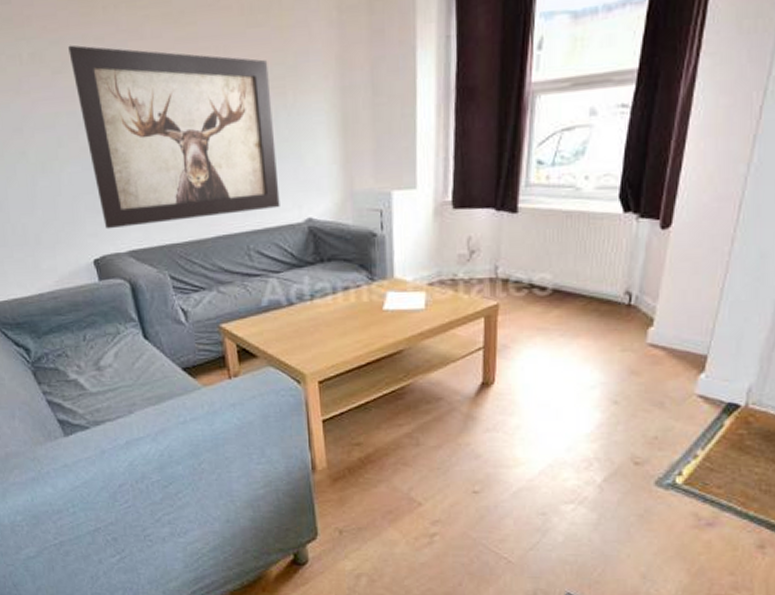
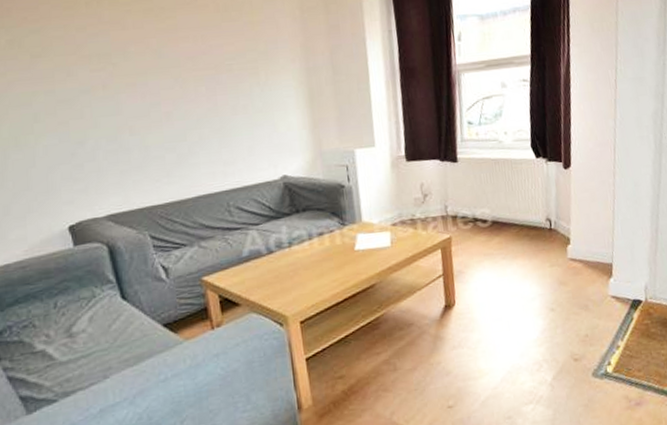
wall art: present [68,45,280,229] -> none [49,33,257,196]

